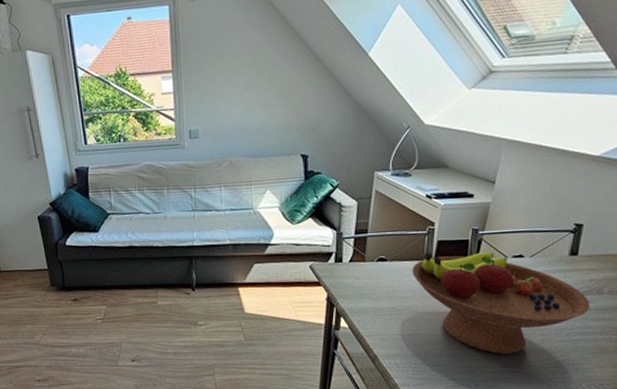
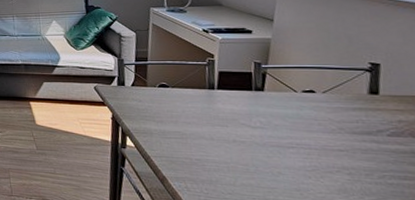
fruit bowl: present [412,252,591,355] -> none [195,82,405,192]

